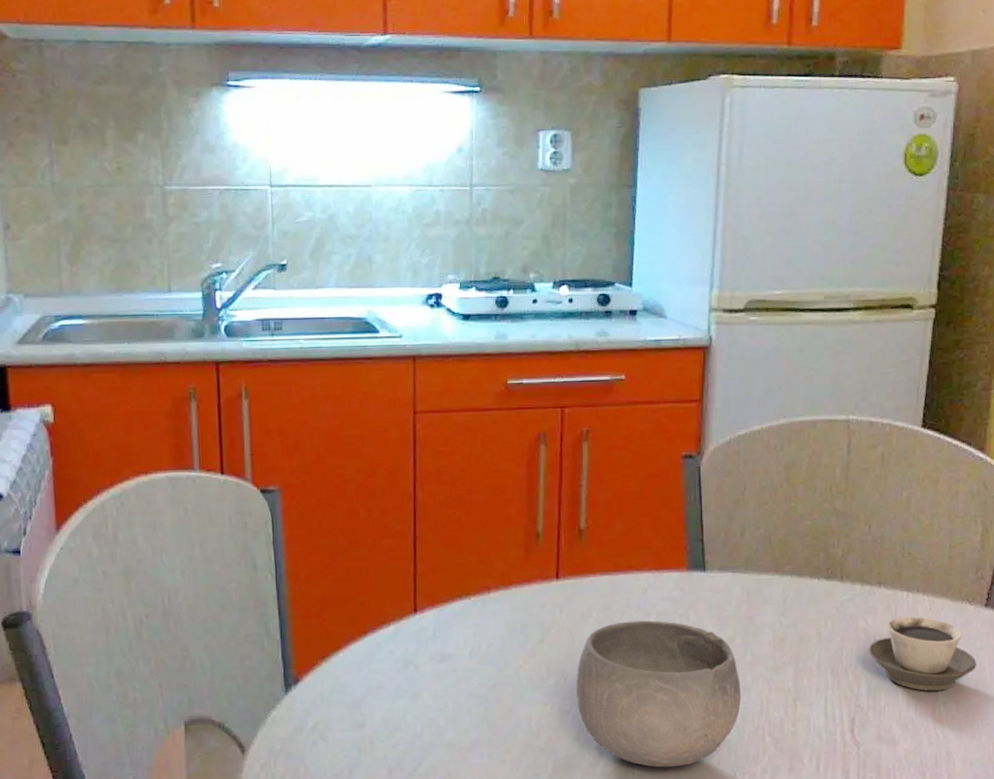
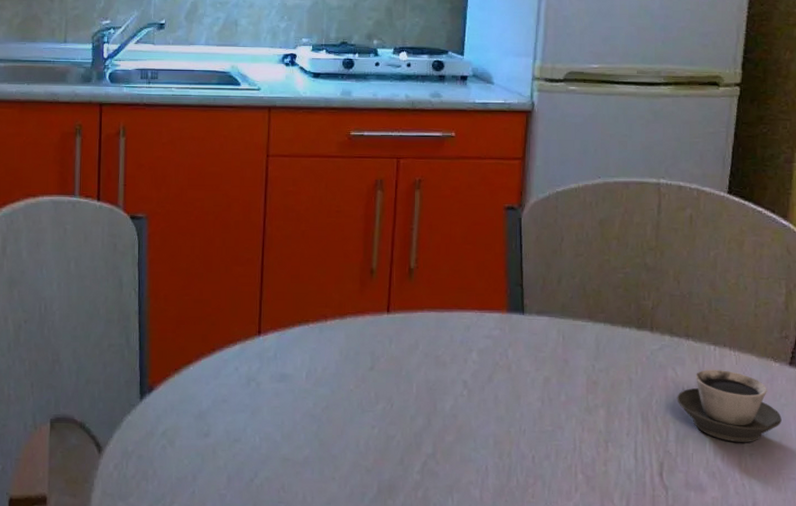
bowl: present [576,620,742,768] -> none [402,355,556,497]

